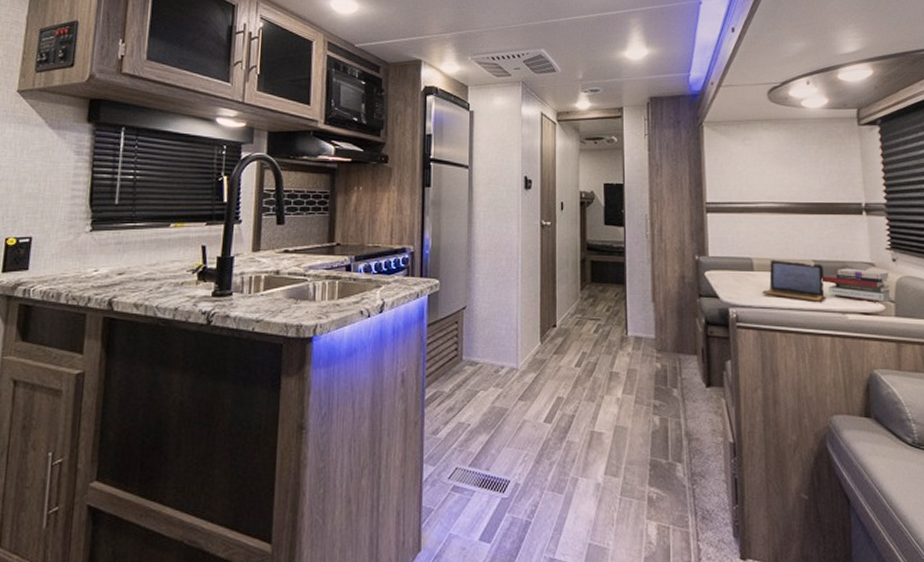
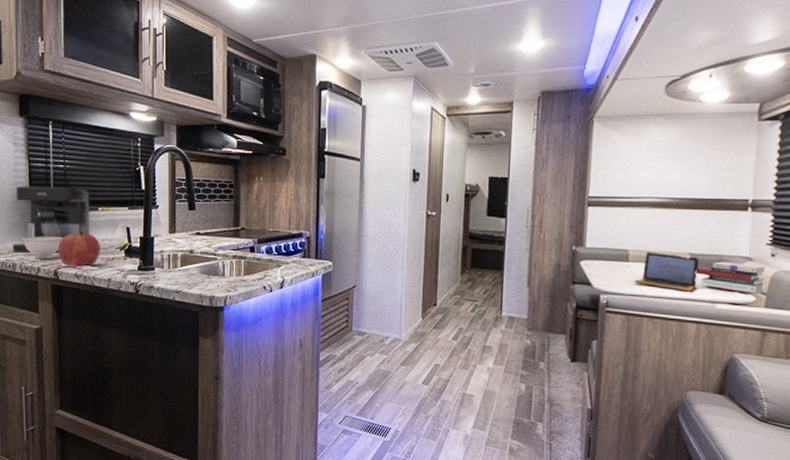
coffee maker: none [58,200,162,279] -> present [12,185,90,253]
bowl: none [73,258,124,287] -> present [23,236,63,259]
fruit: none [115,250,169,296] -> present [57,230,100,268]

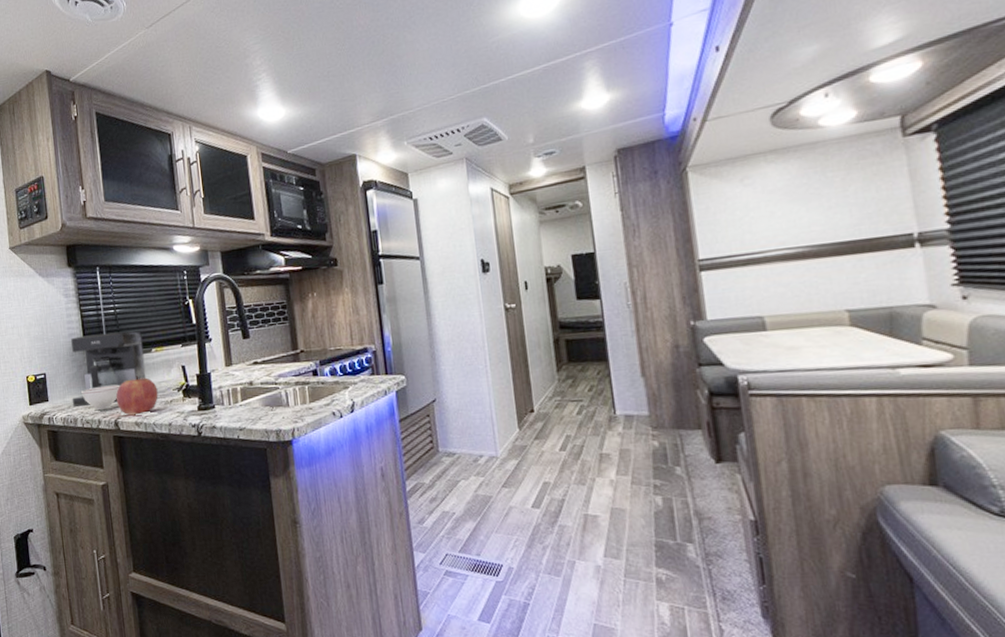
laptop: present [634,251,699,293] -> none [779,313,868,360]
books: present [695,261,766,295] -> none [860,312,964,352]

